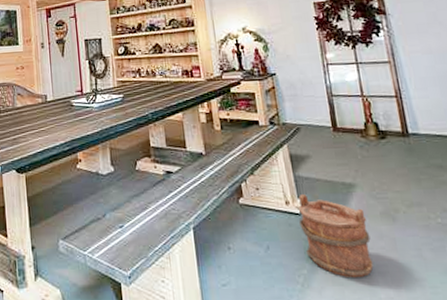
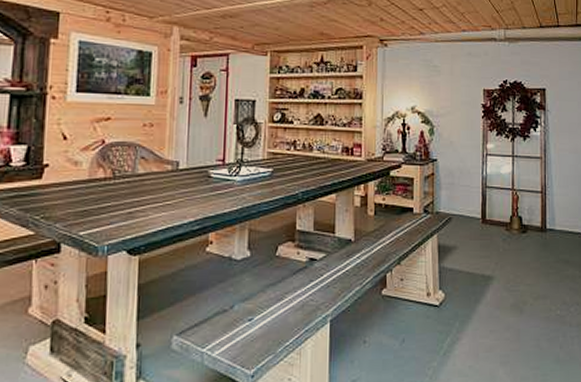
bucket: present [299,193,374,278] -> none [437,285,498,369]

